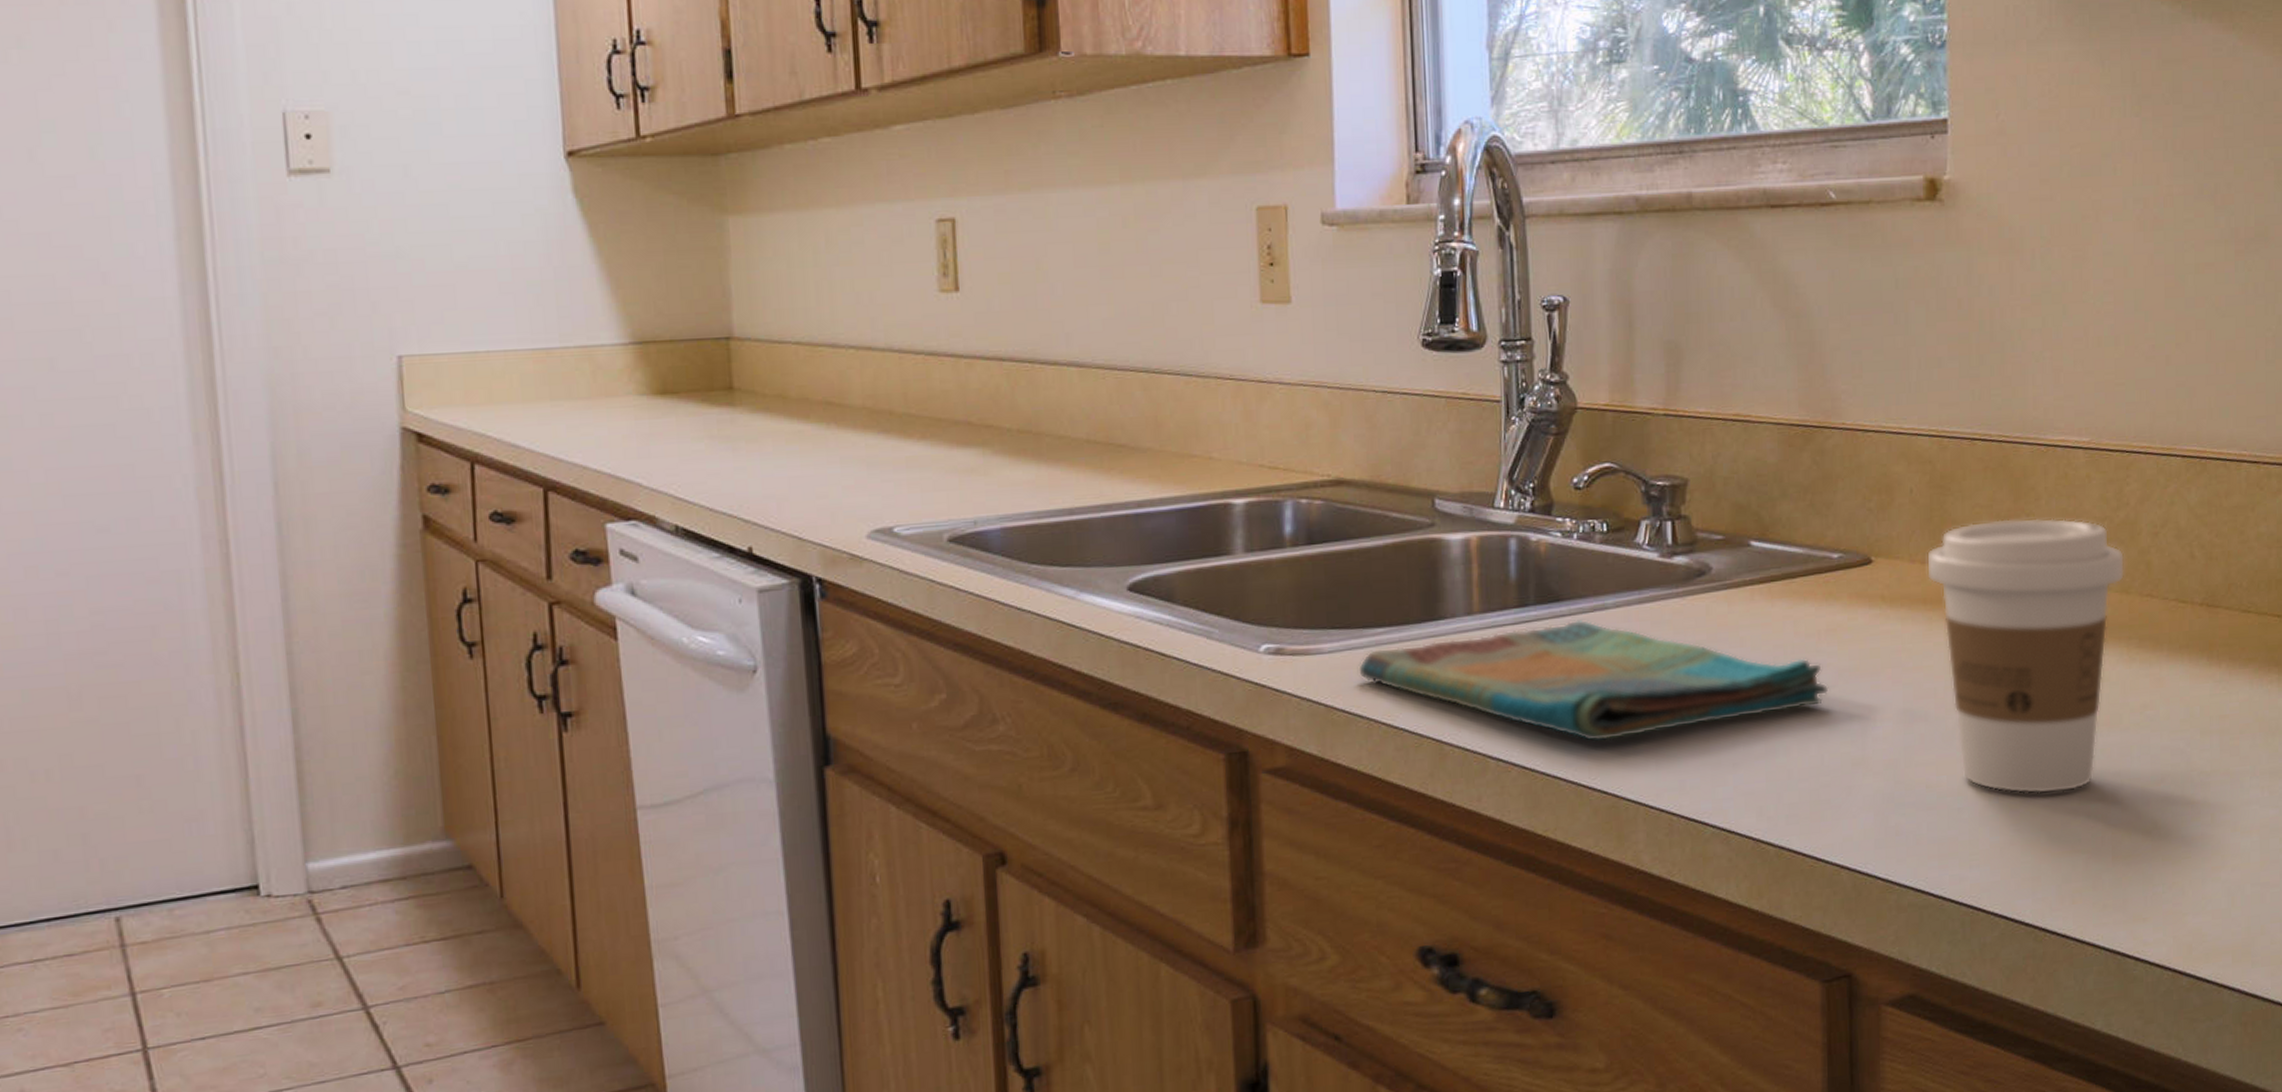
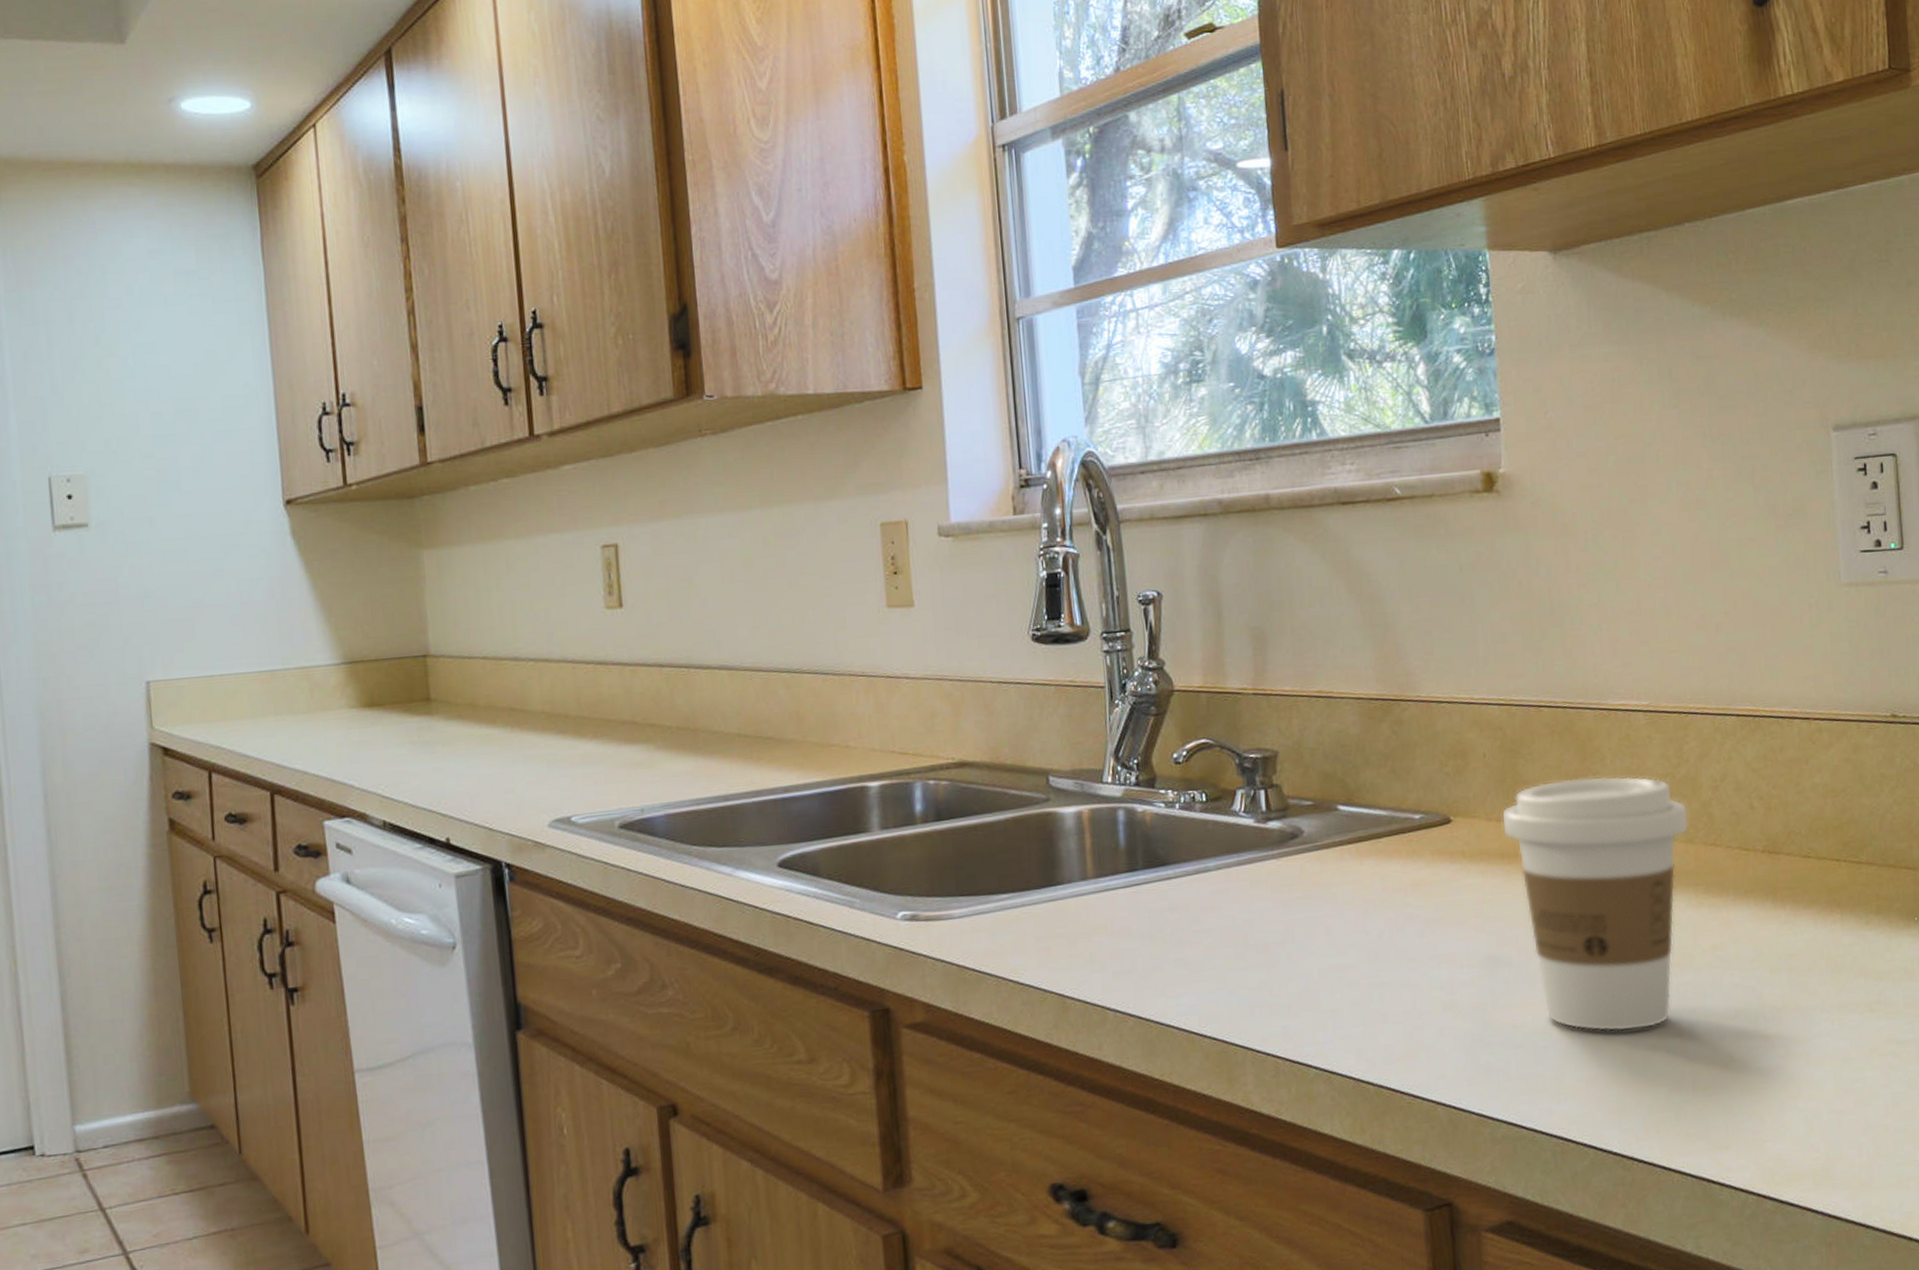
dish towel: present [1358,619,1829,742] -> none [986,881,1417,993]

